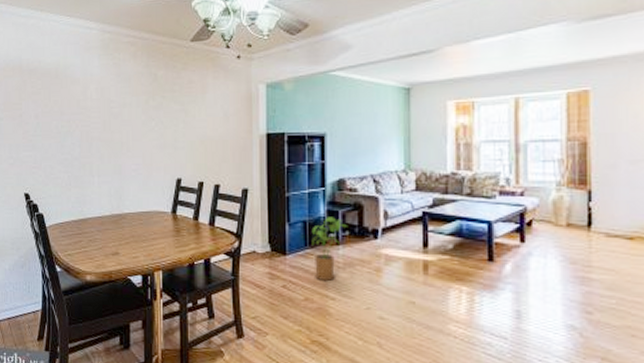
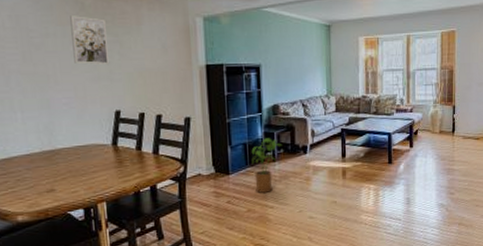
wall art: none [144,86,174,133] -> present [70,16,109,65]

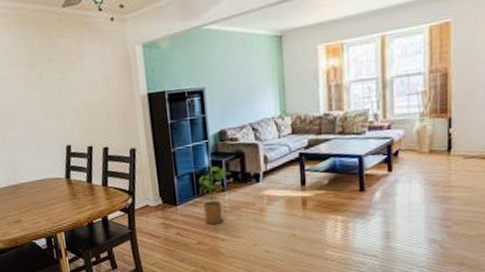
wall art: present [70,16,109,65] -> none [22,57,58,104]

